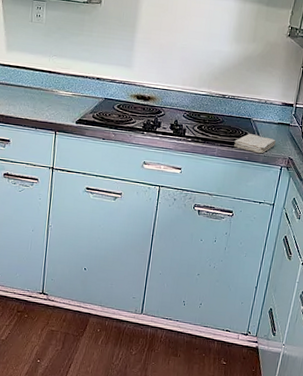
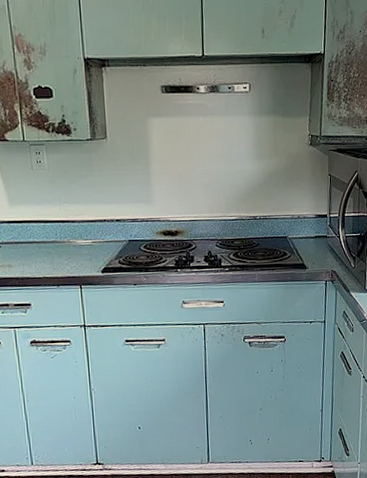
washcloth: present [234,134,276,154] -> none [274,252,316,272]

